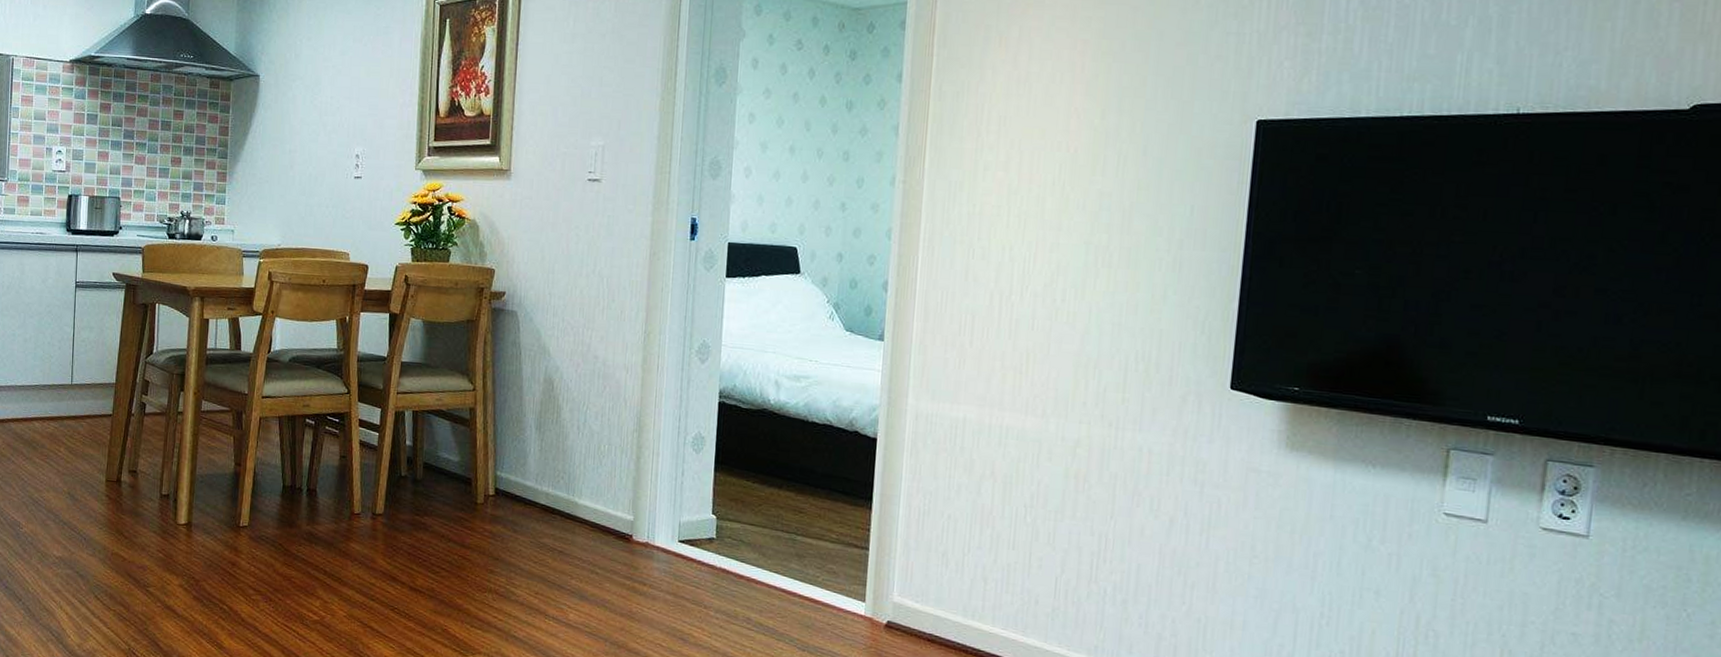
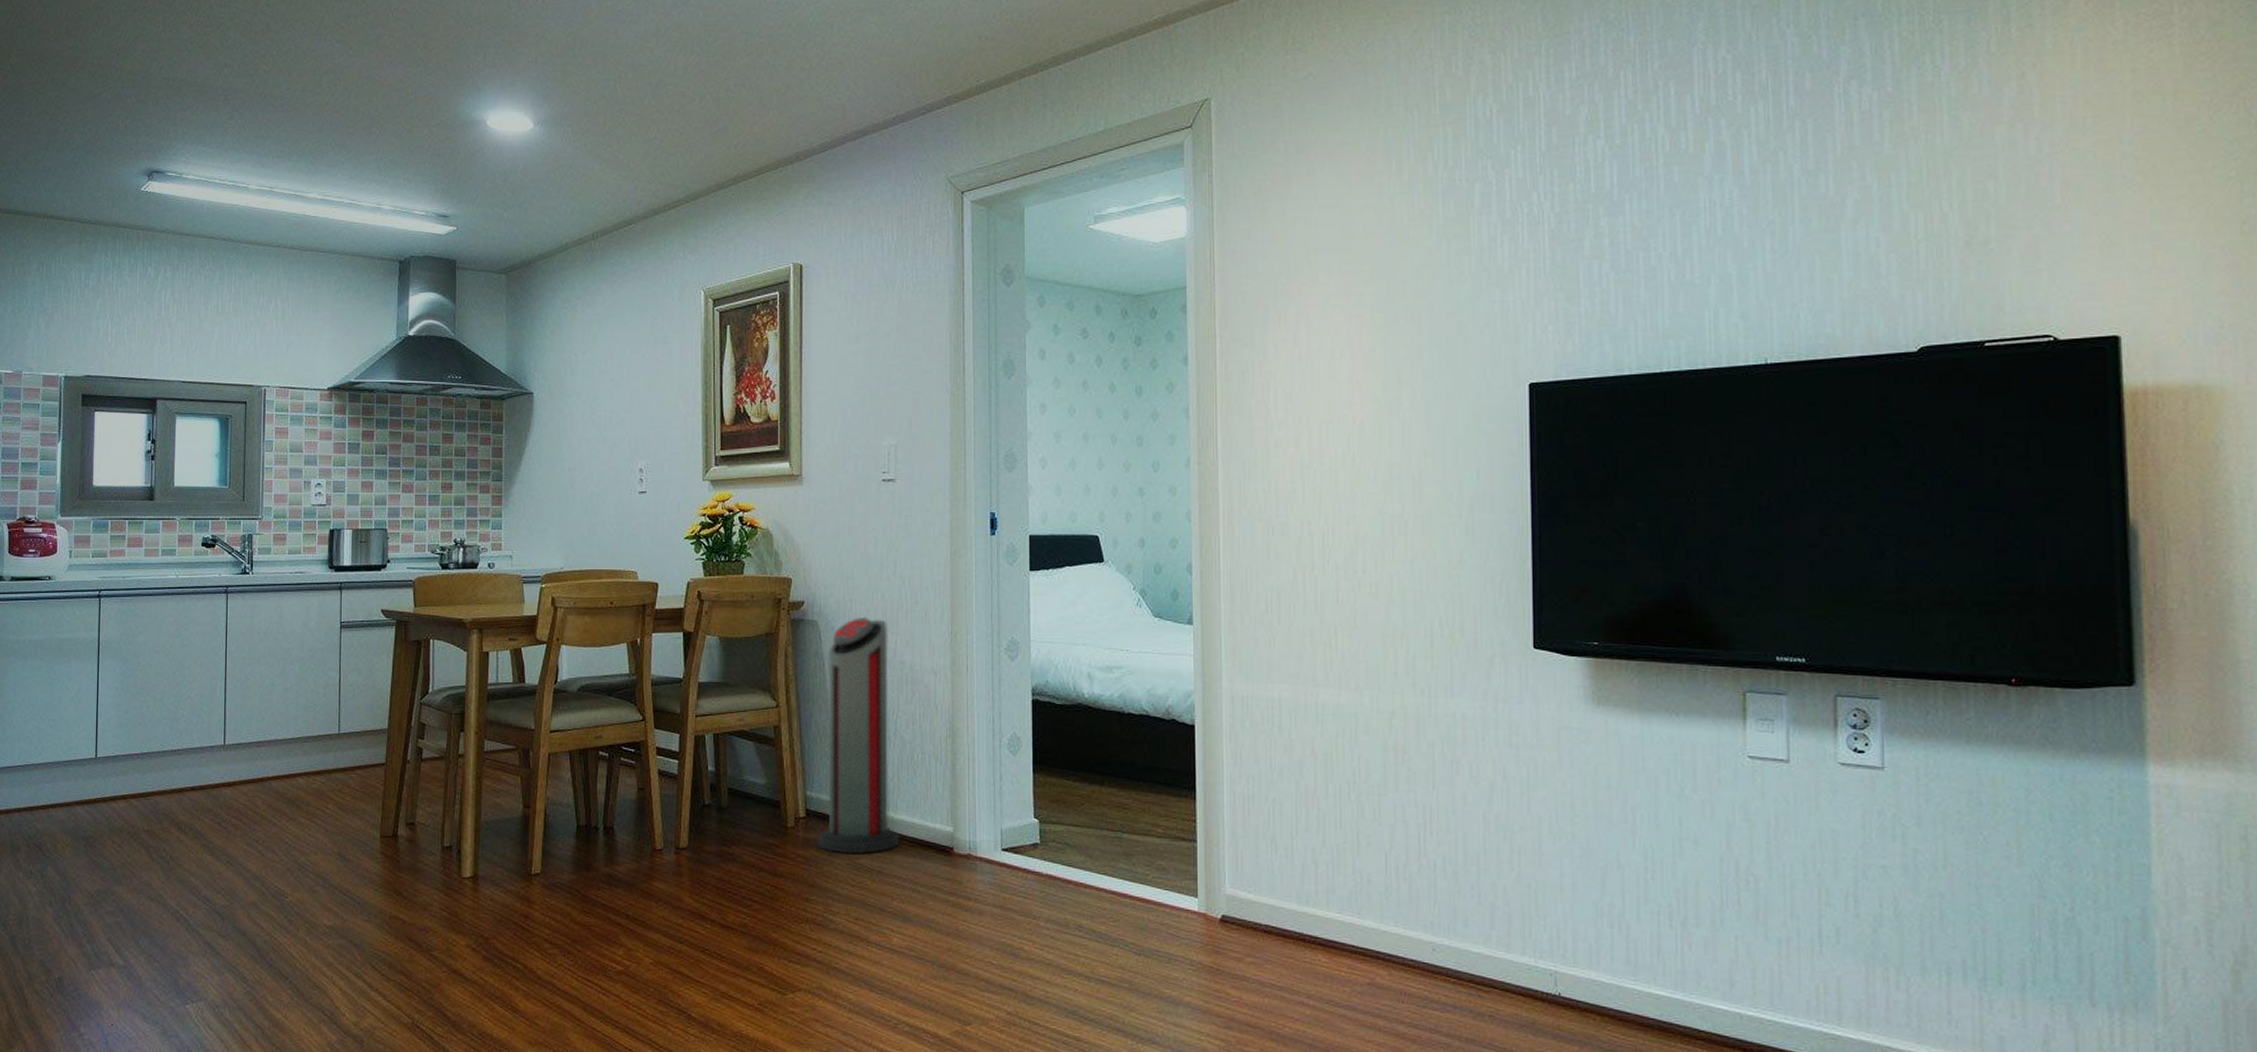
air purifier: none [504,310,585,534] -> present [817,616,899,853]

